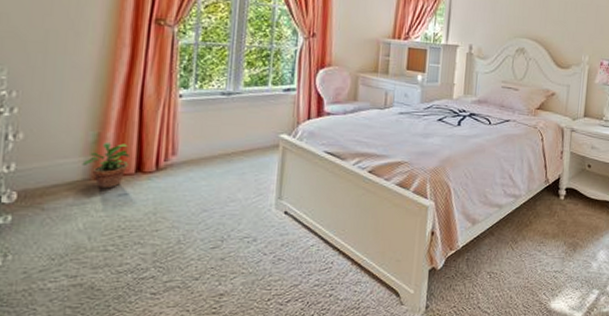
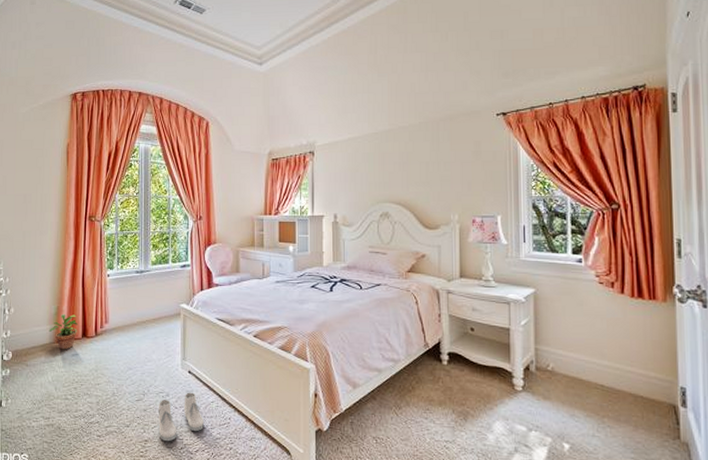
boots: none [240,235,300,294] -> present [159,392,204,442]

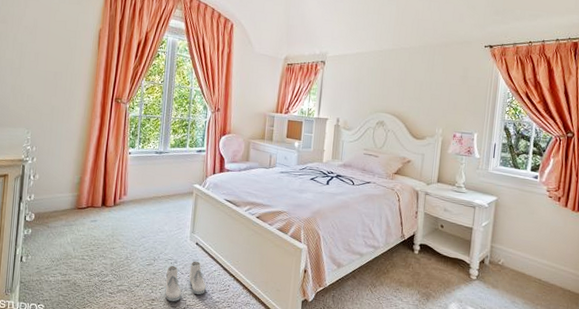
potted plant: present [48,314,78,350] -> none [70,184,98,216]

